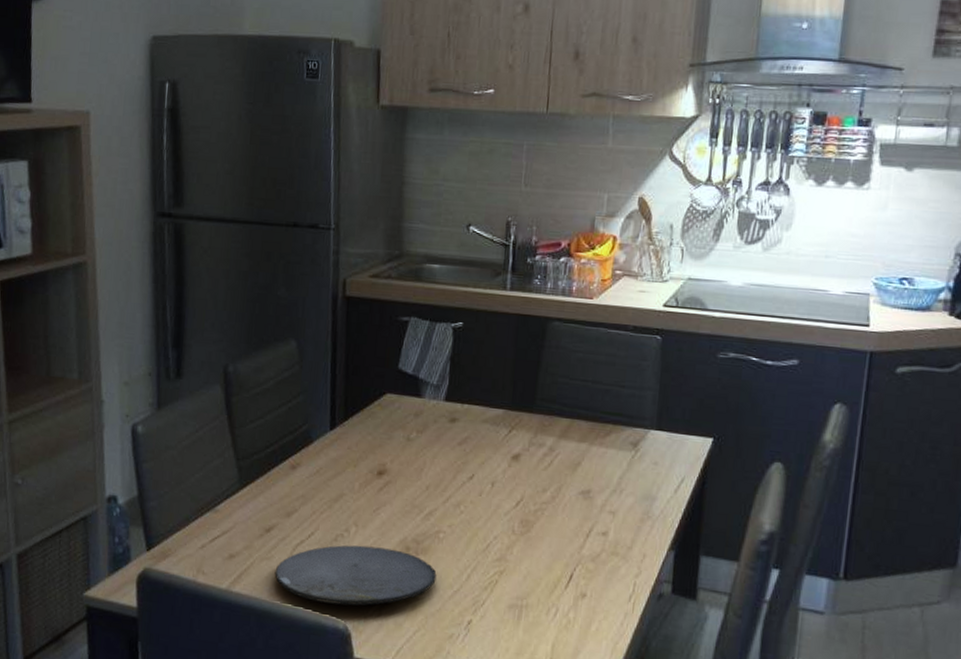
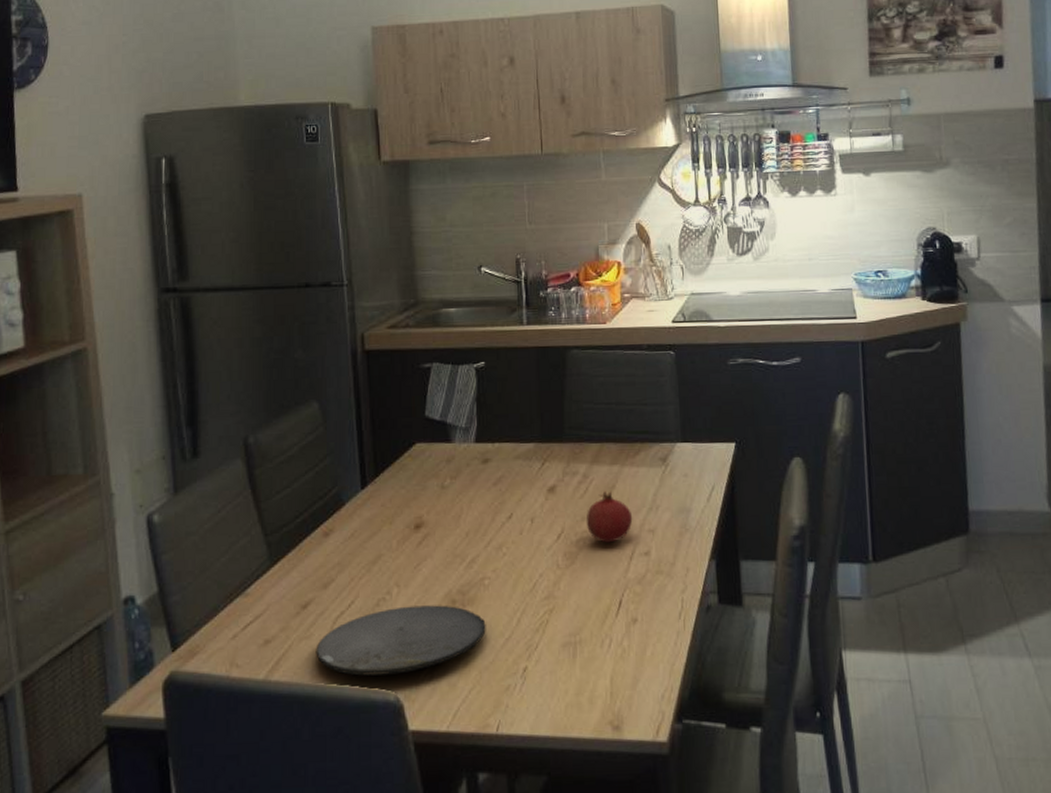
fruit: none [546,467,595,518] -> present [585,491,633,543]

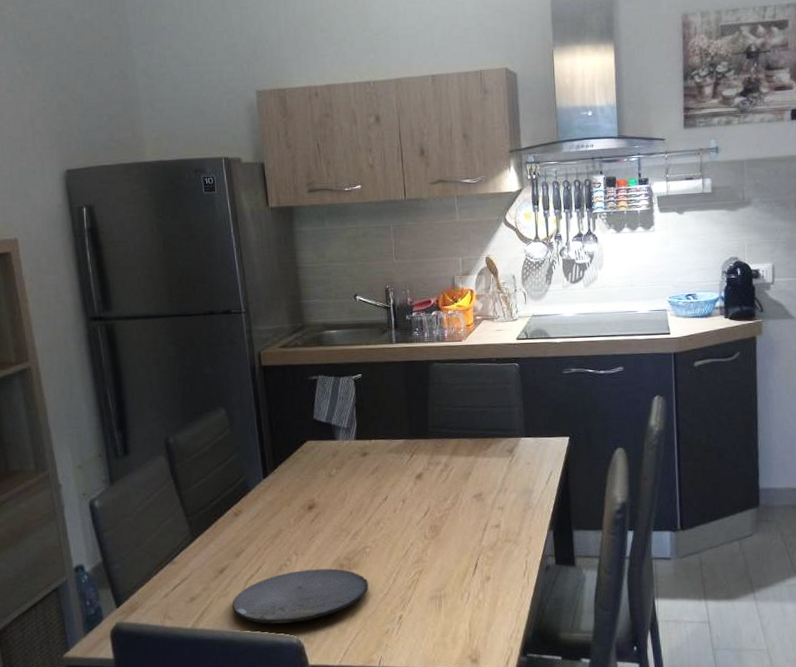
fruit: present [585,491,633,543] -> none [447,477,486,518]

